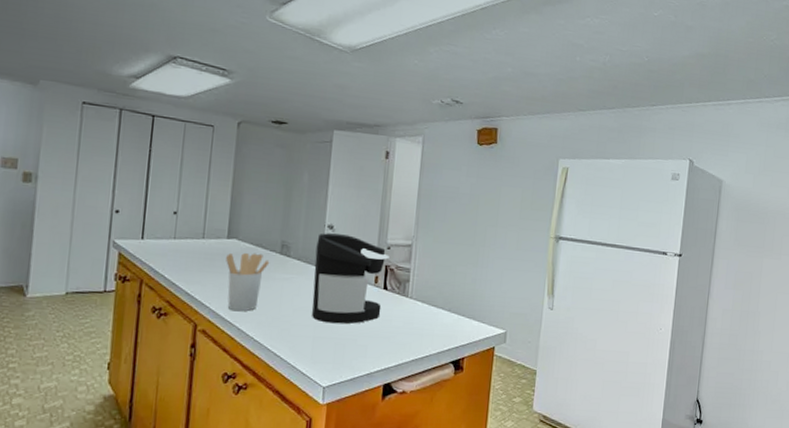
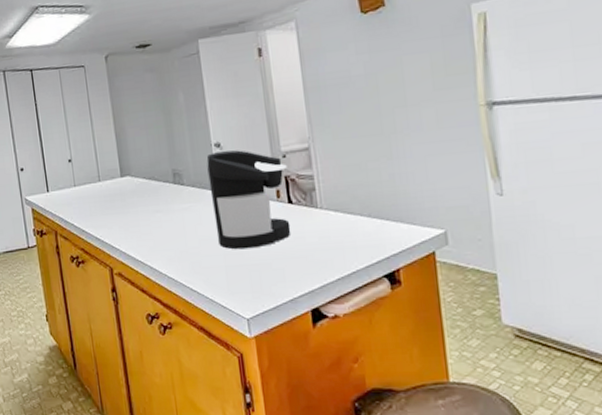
utensil holder: present [226,252,270,312] -> none [124,186,166,250]

